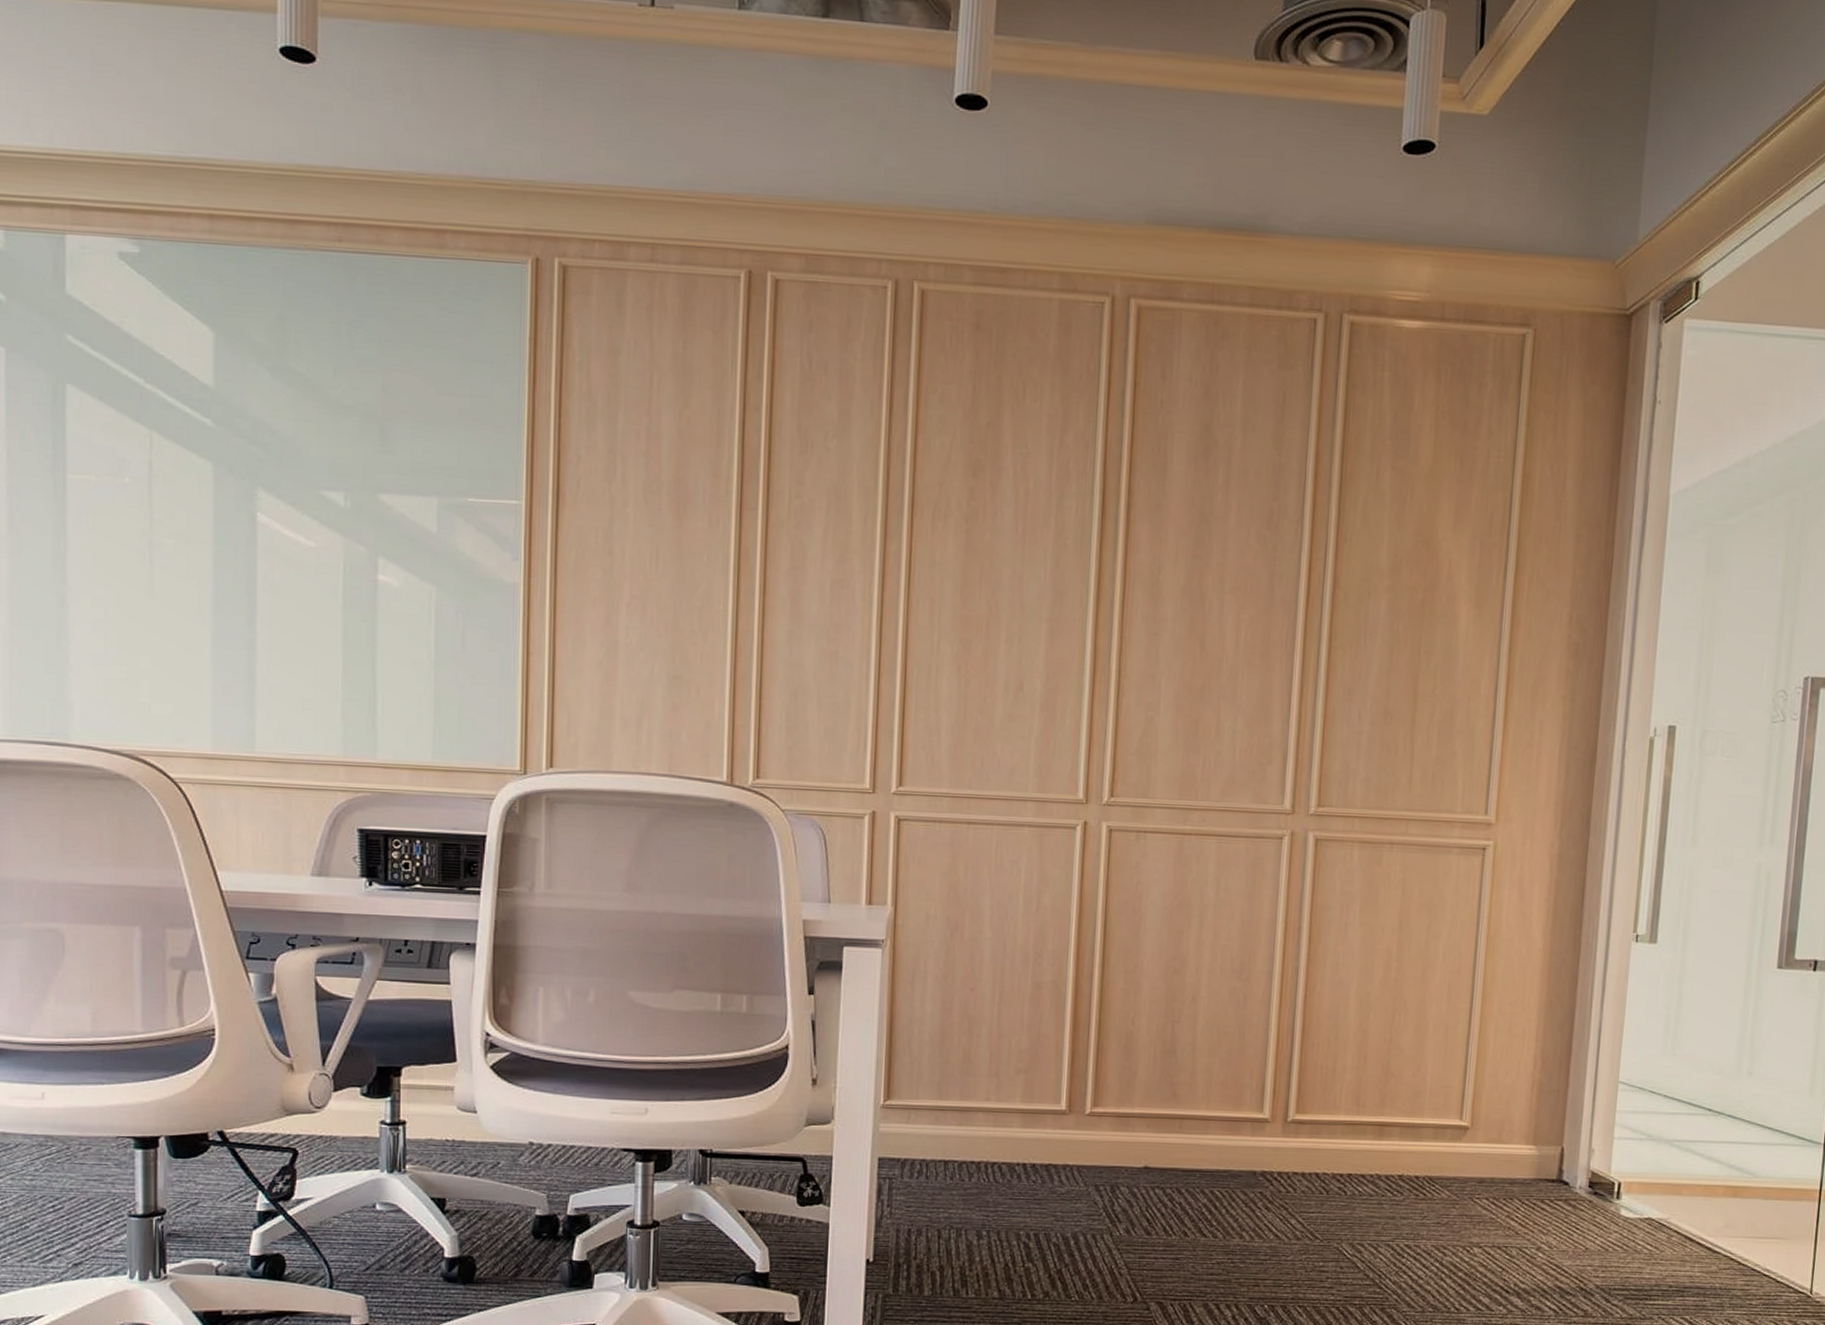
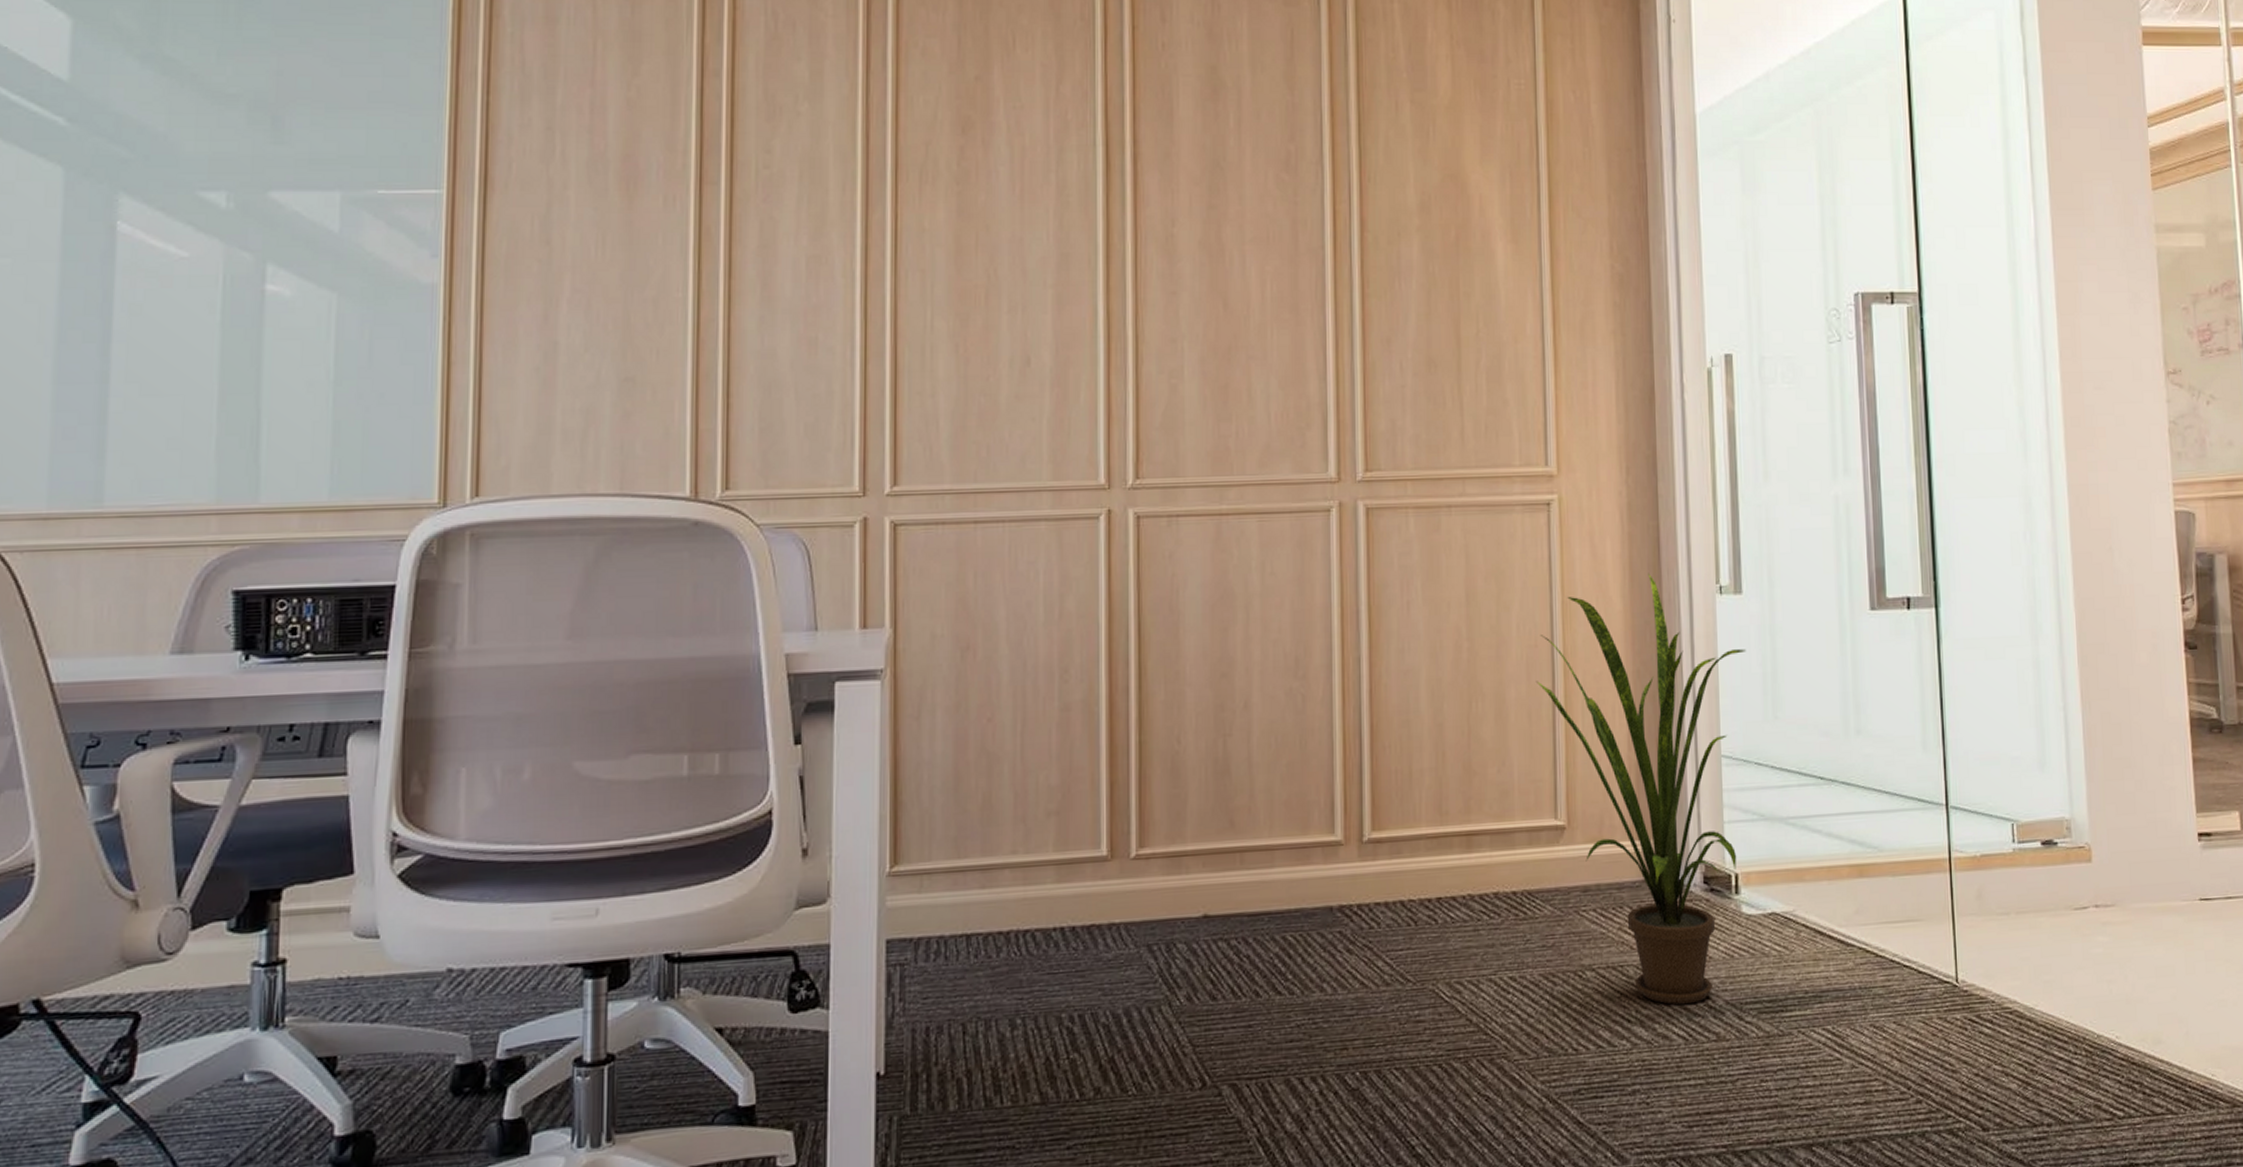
house plant: none [1455,917,1655,1285] -> present [1535,573,1747,1005]

